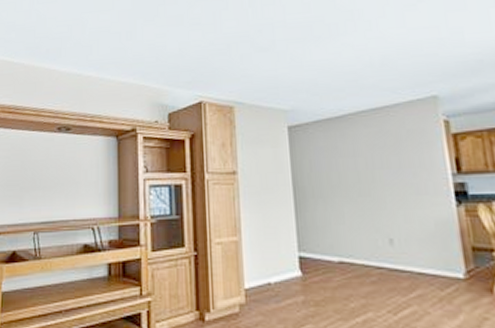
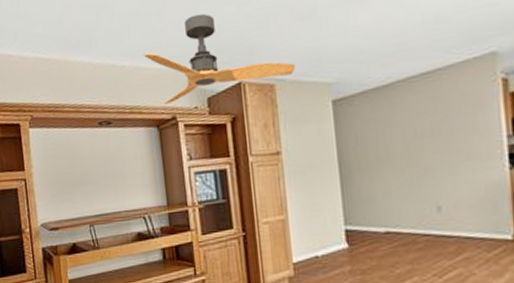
ceiling fan: none [109,36,254,116] -> present [142,13,295,104]

